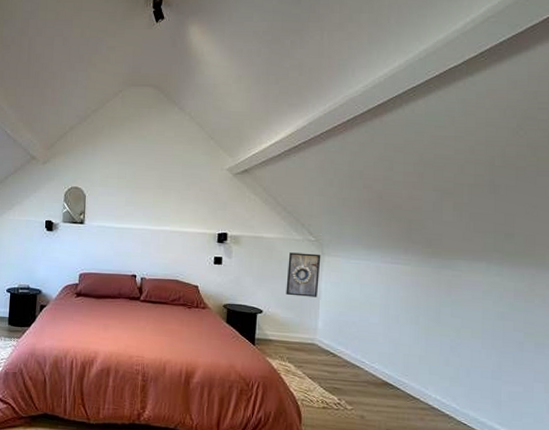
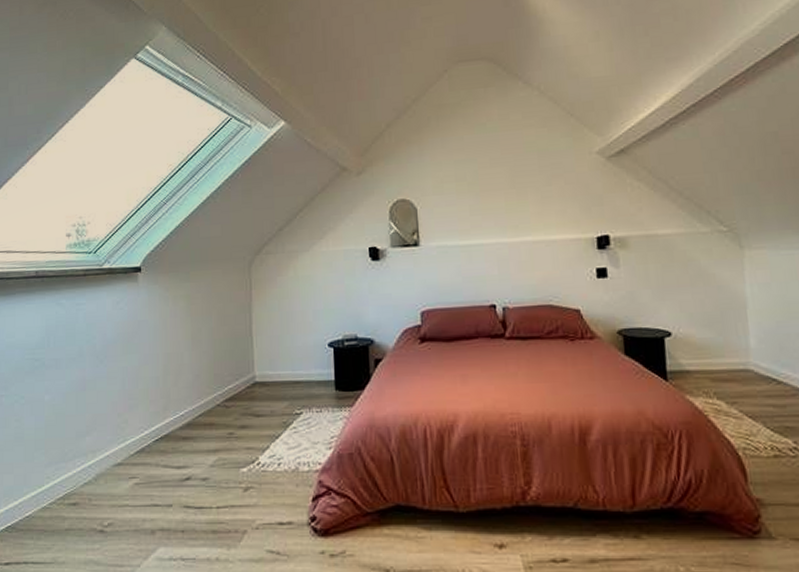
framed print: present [286,252,321,297] -> none [695,248,743,309]

